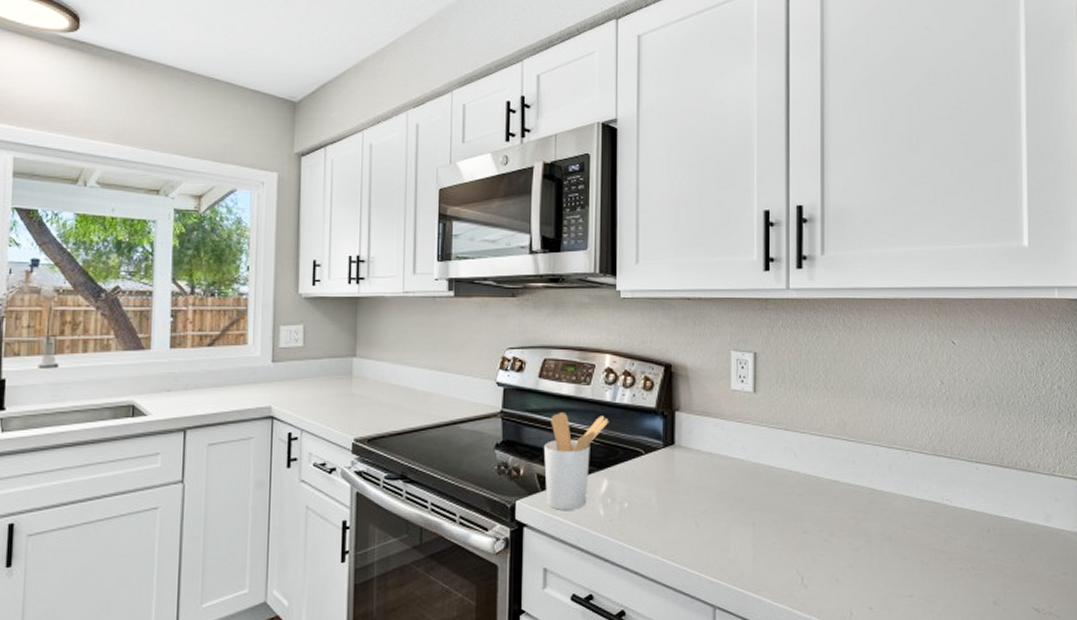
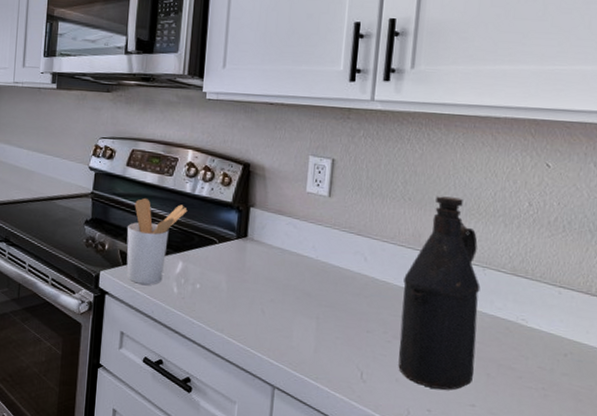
bottle: none [834,382,908,584] -> present [398,196,481,390]

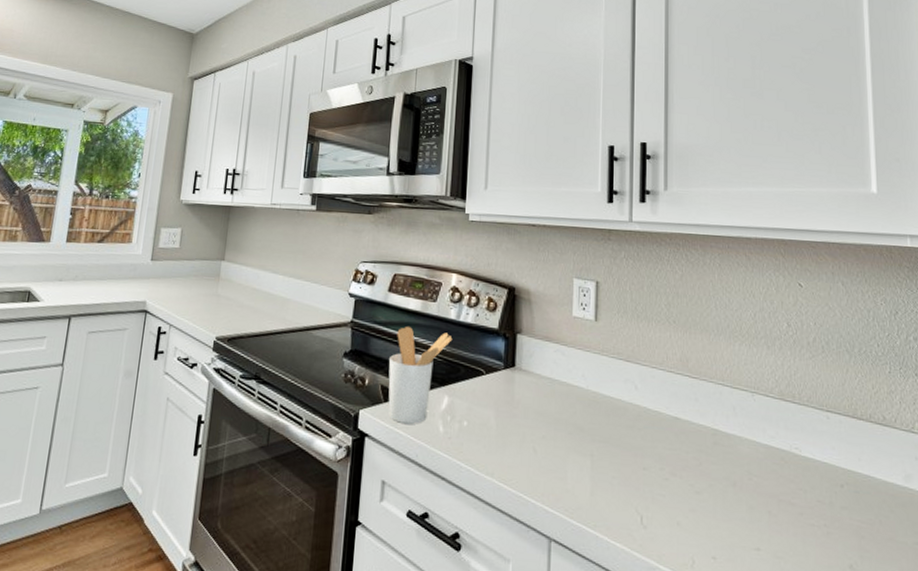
bottle: present [398,196,481,390] -> none [676,318,754,533]

